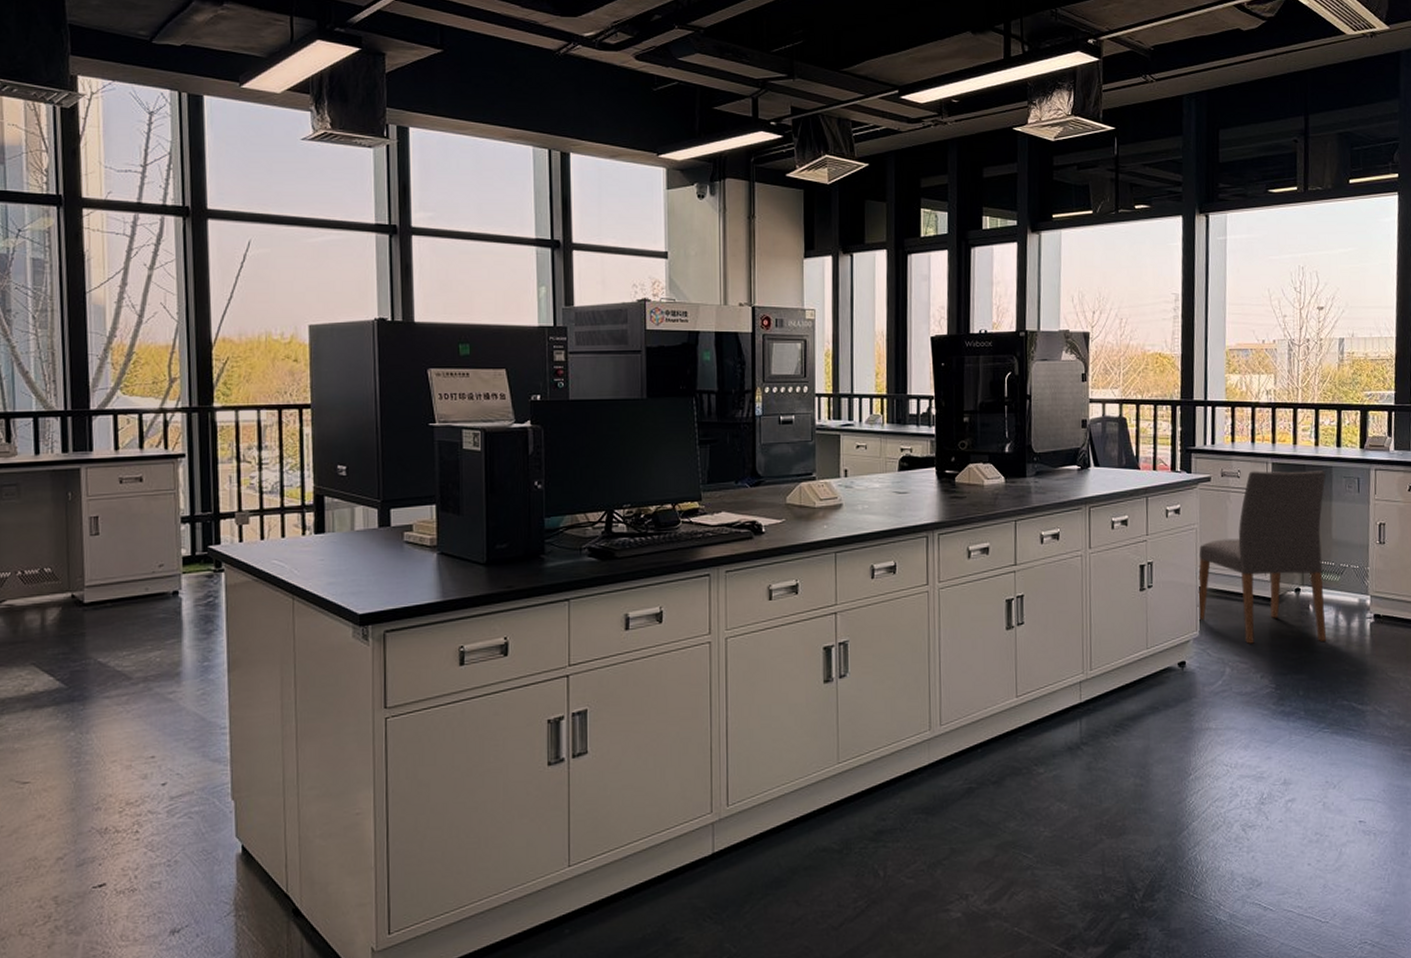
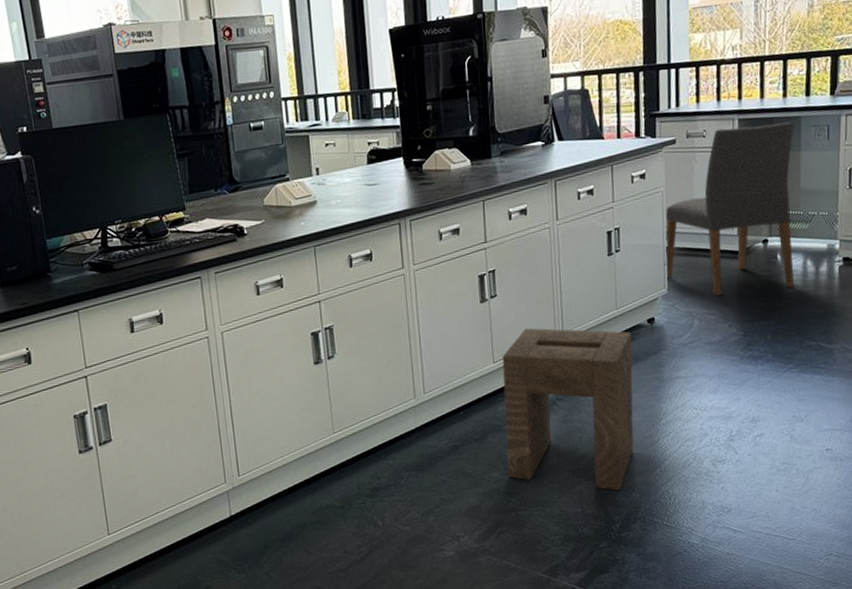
stool: none [1025,661,1162,853] -> present [502,328,634,491]

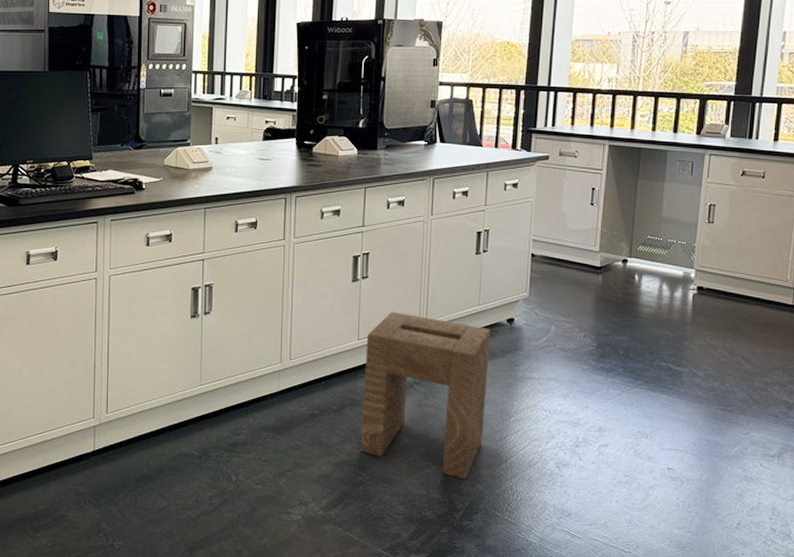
chair: present [664,121,795,297] -> none [528,152,660,309]

